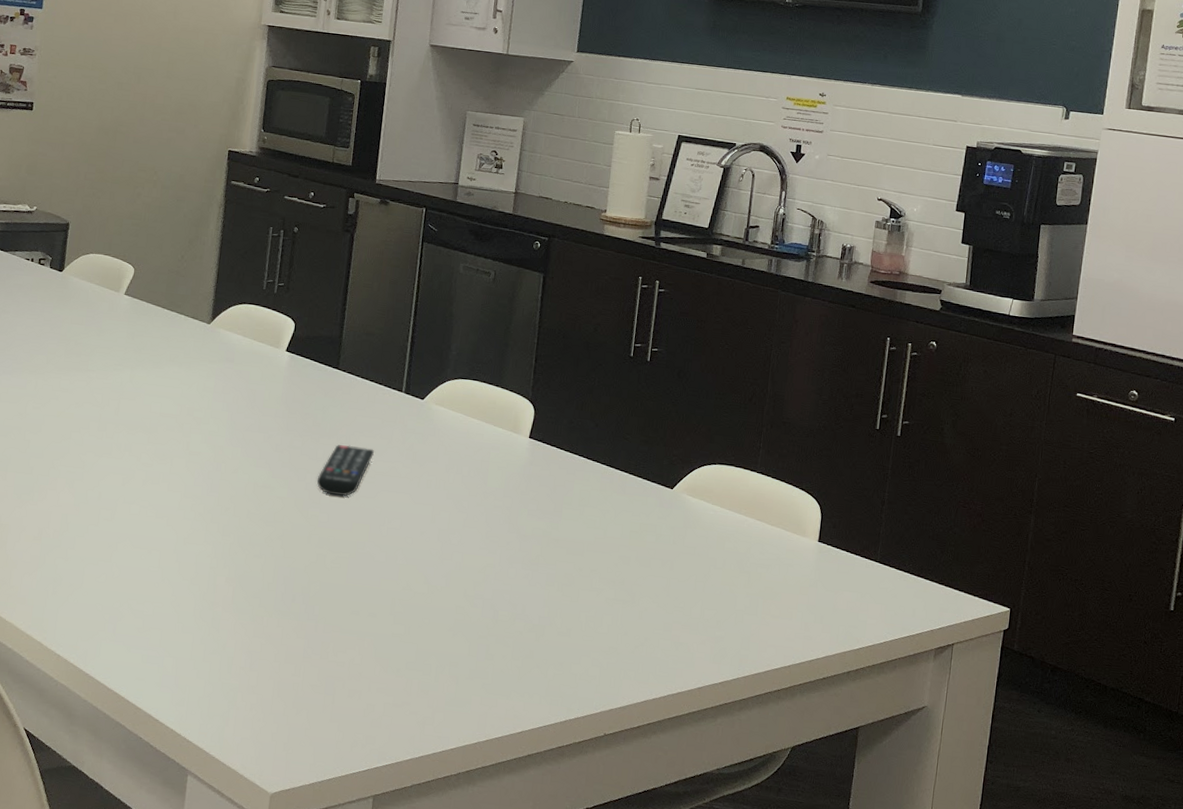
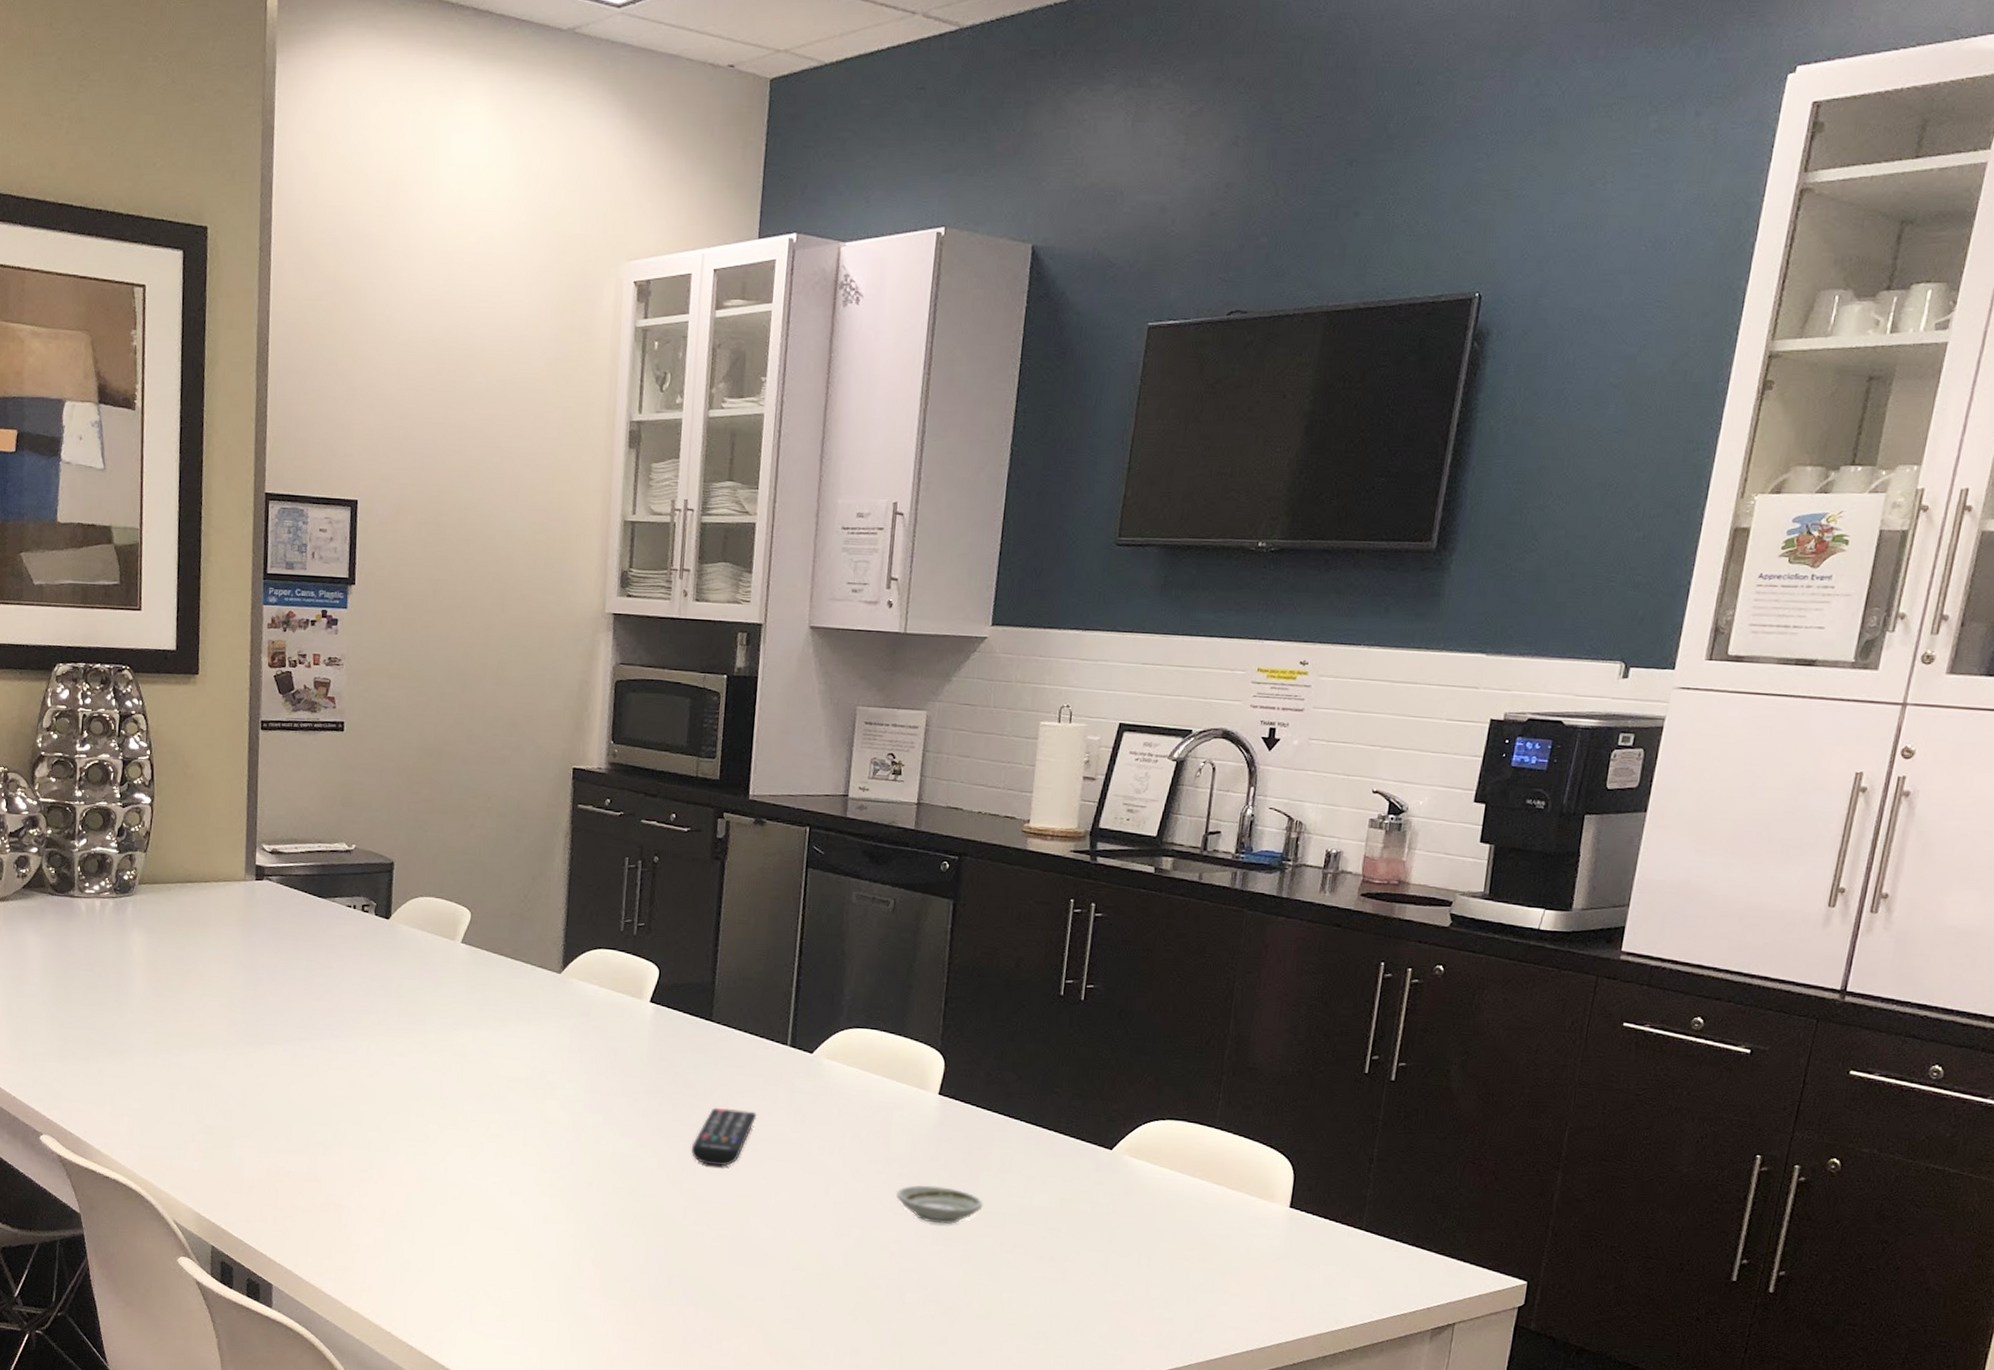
saucer: none [492,516,565,552] -> present [896,1185,983,1225]

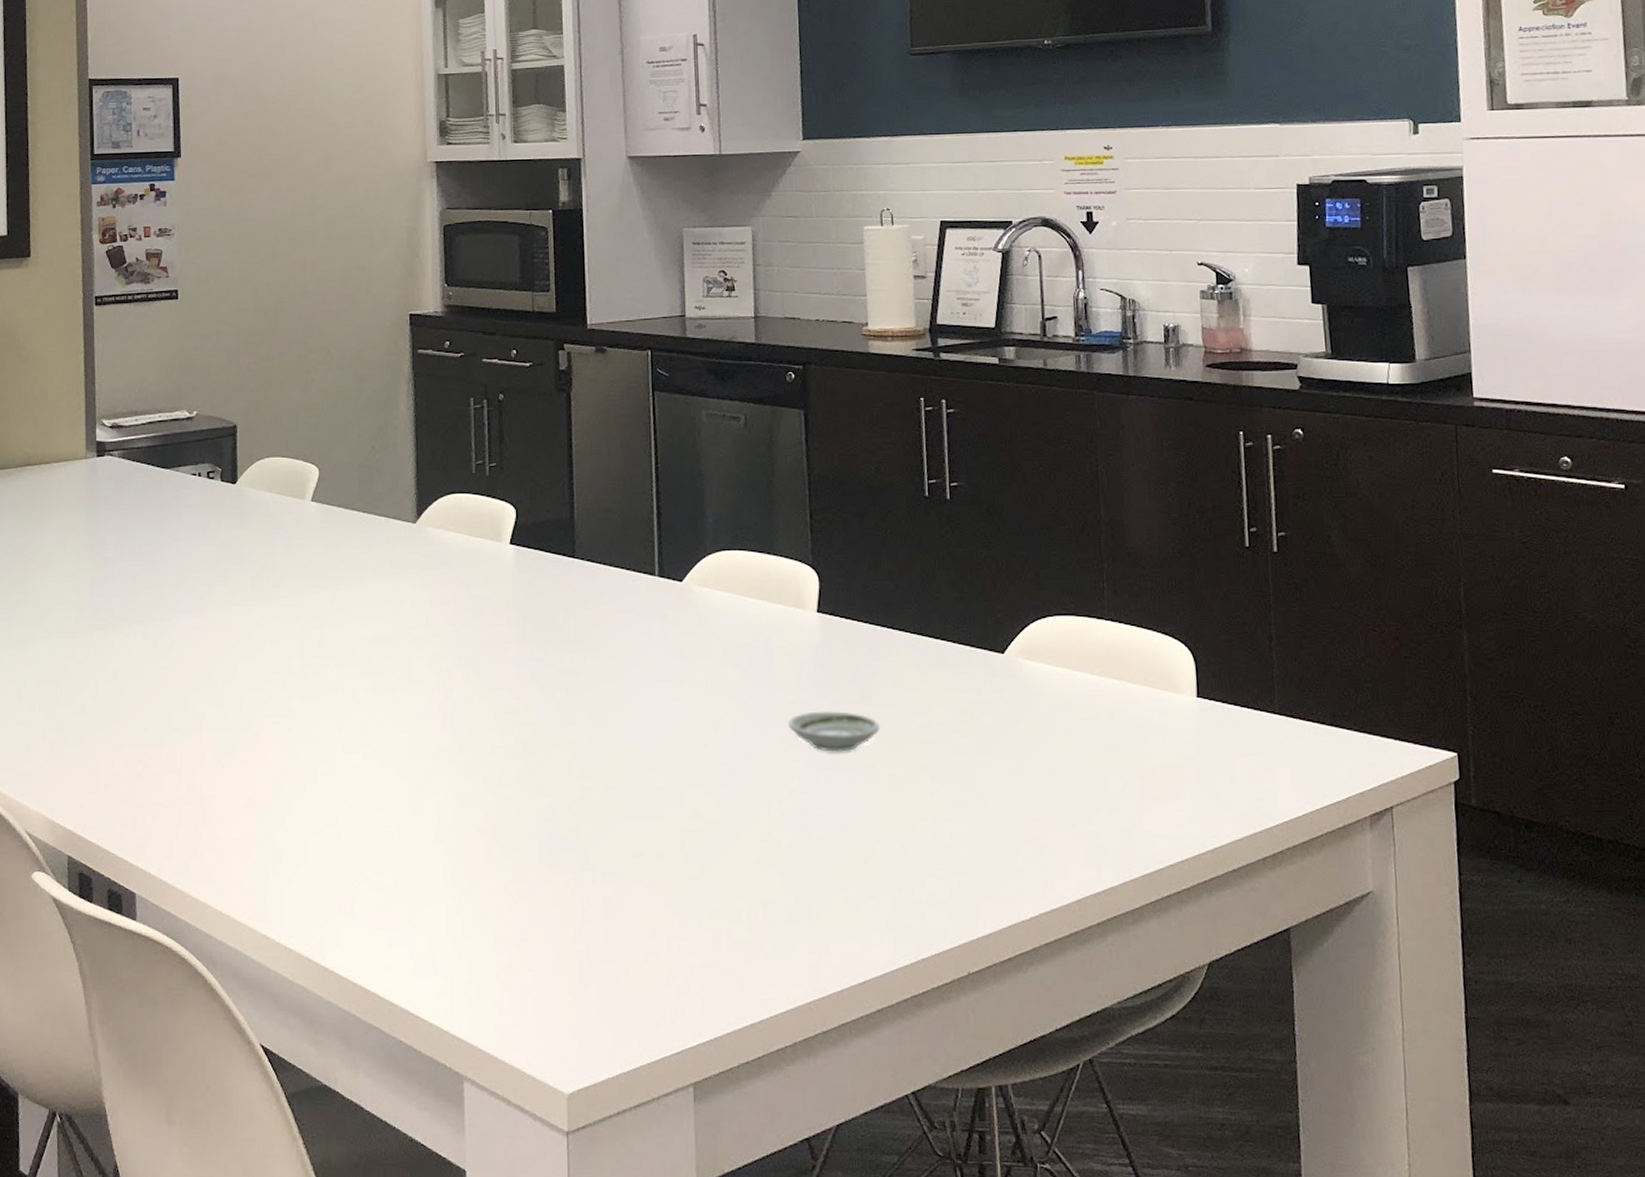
remote control: present [691,1108,756,1167] -> none [568,648,632,712]

